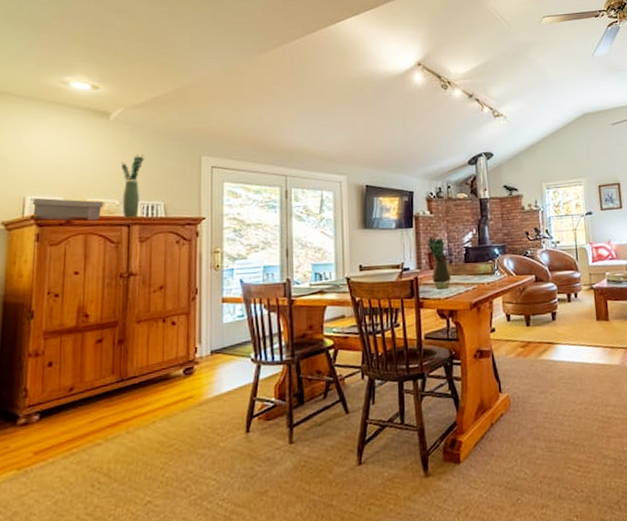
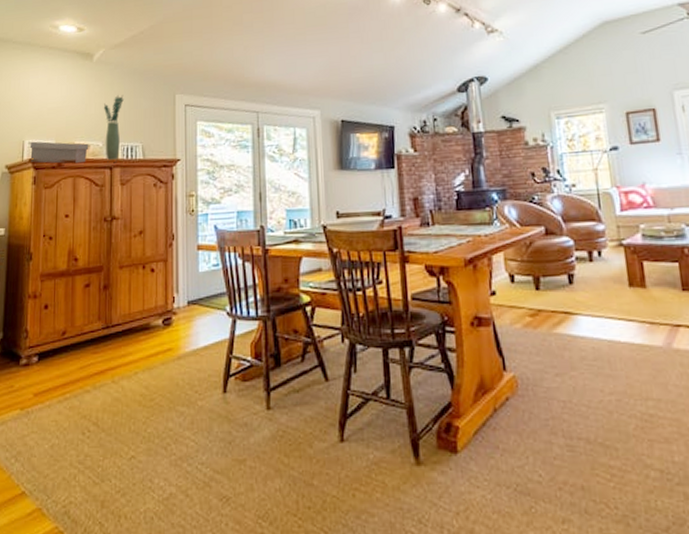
vase: present [427,235,451,290] -> none [412,177,440,242]

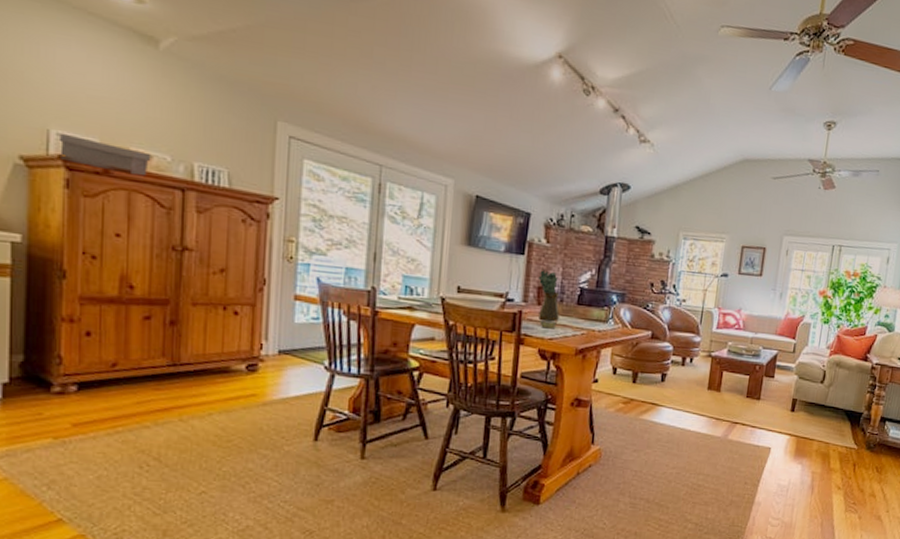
vase: present [104,95,124,163] -> none [175,103,204,186]
vase: none [412,177,440,242] -> present [538,267,560,329]

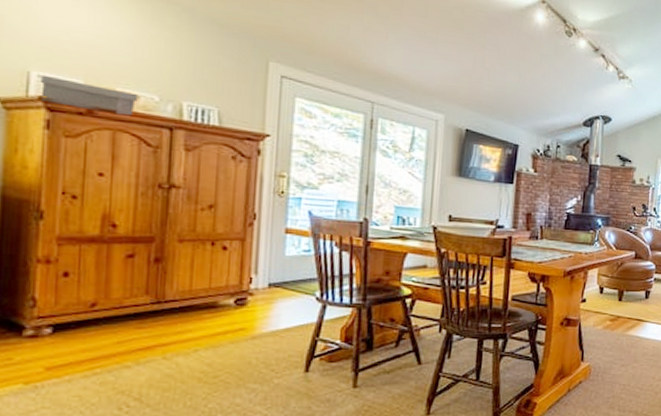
vase: present [538,267,560,329] -> none [527,195,548,253]

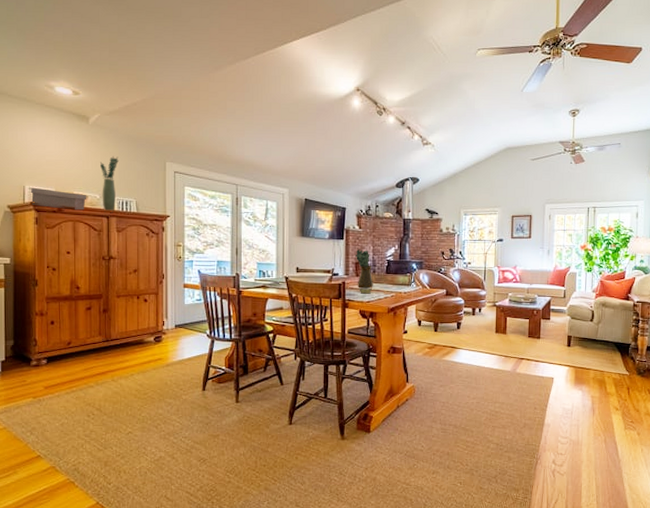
vase: none [163,45,194,124] -> present [100,156,119,213]
vase: none [527,195,548,253] -> present [355,247,373,294]

